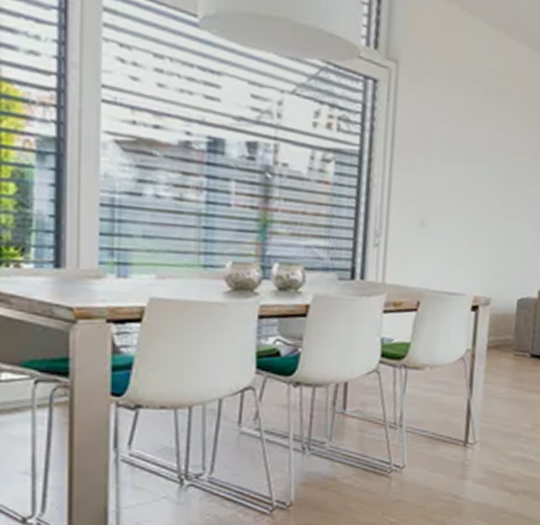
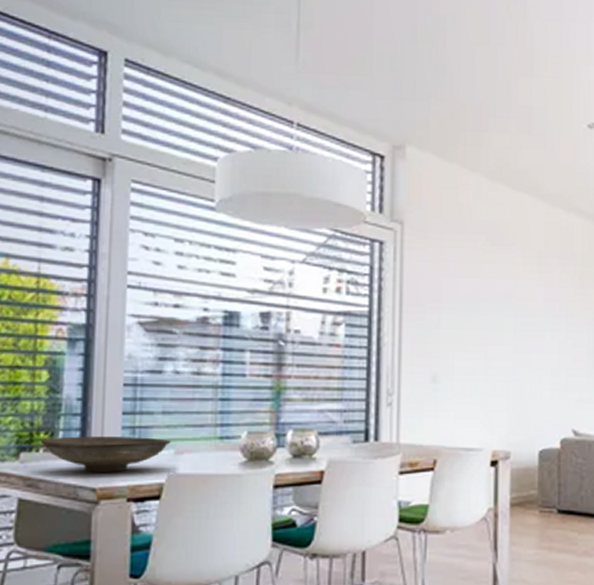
decorative bowl: none [11,253,152,293] -> present [41,436,171,473]

